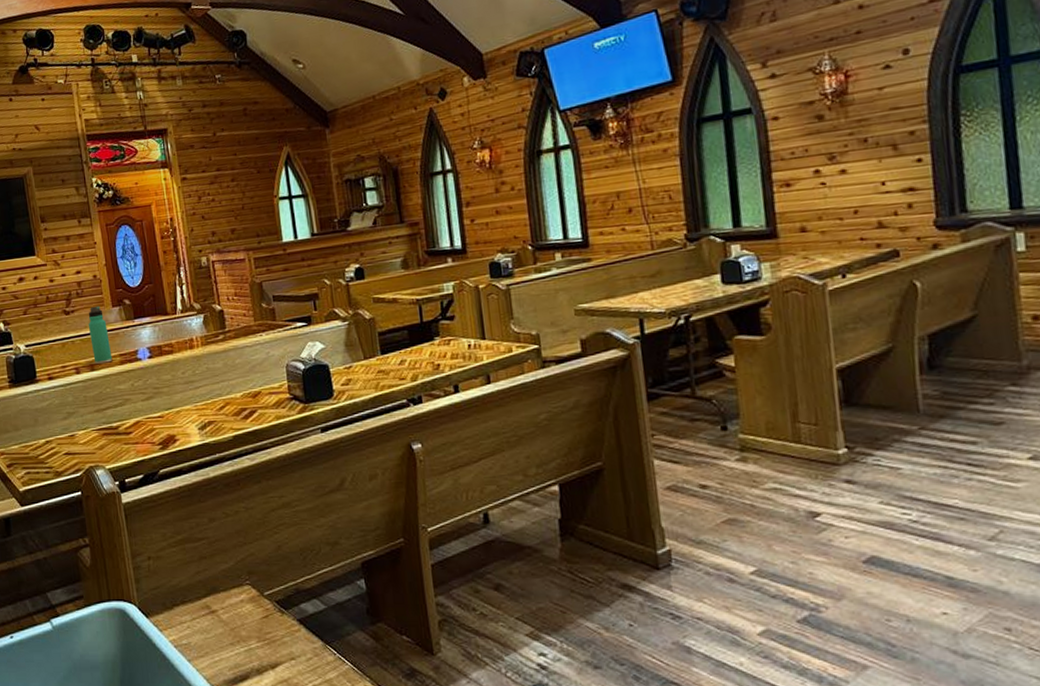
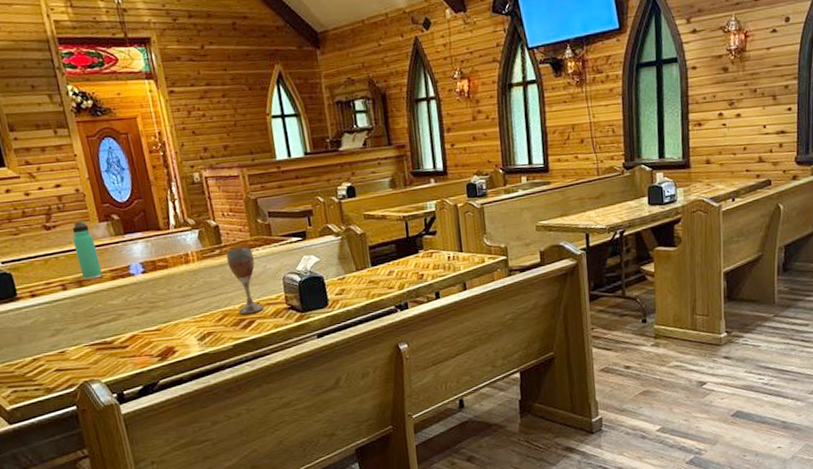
cup: none [229,332,266,404] -> present [226,246,264,315]

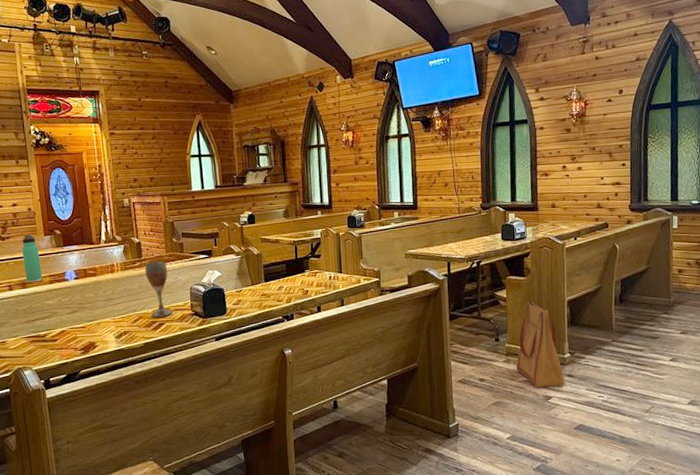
shopping bag: none [666,275,722,373] -> present [516,301,565,388]

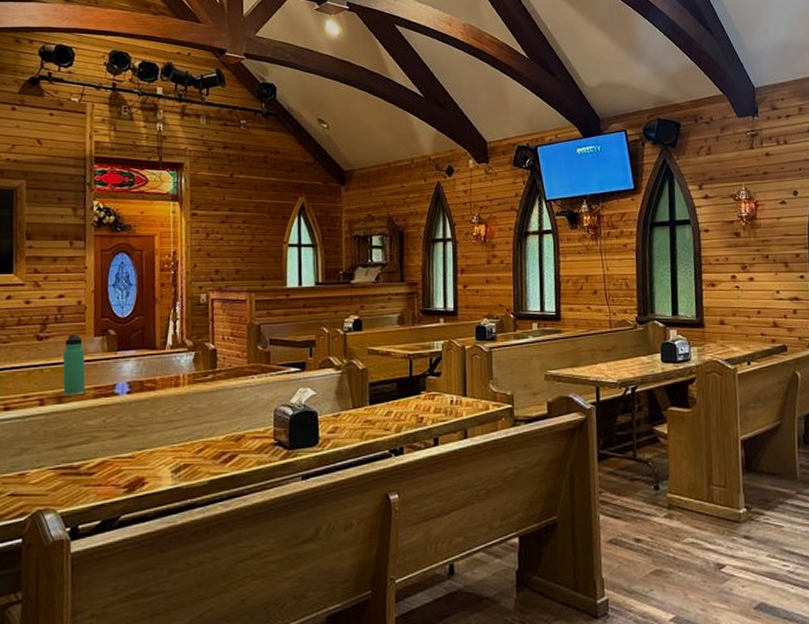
cup: present [144,261,173,318] -> none [218,373,250,447]
shopping bag: present [516,301,565,388] -> none [680,439,742,553]

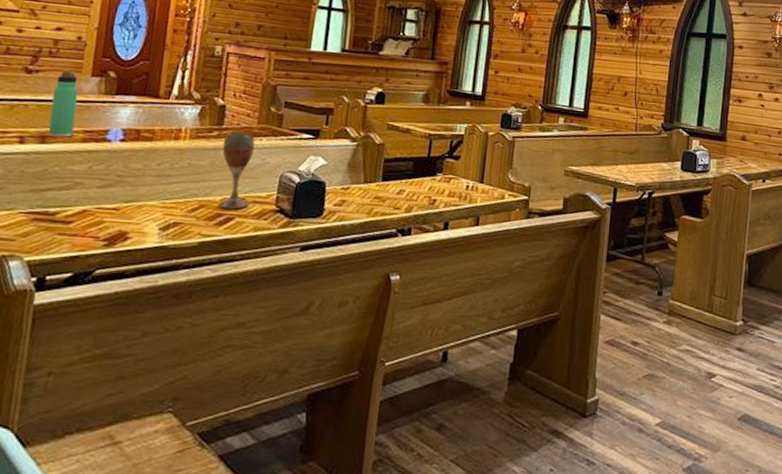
cup: none [218,373,250,447] -> present [218,133,256,210]

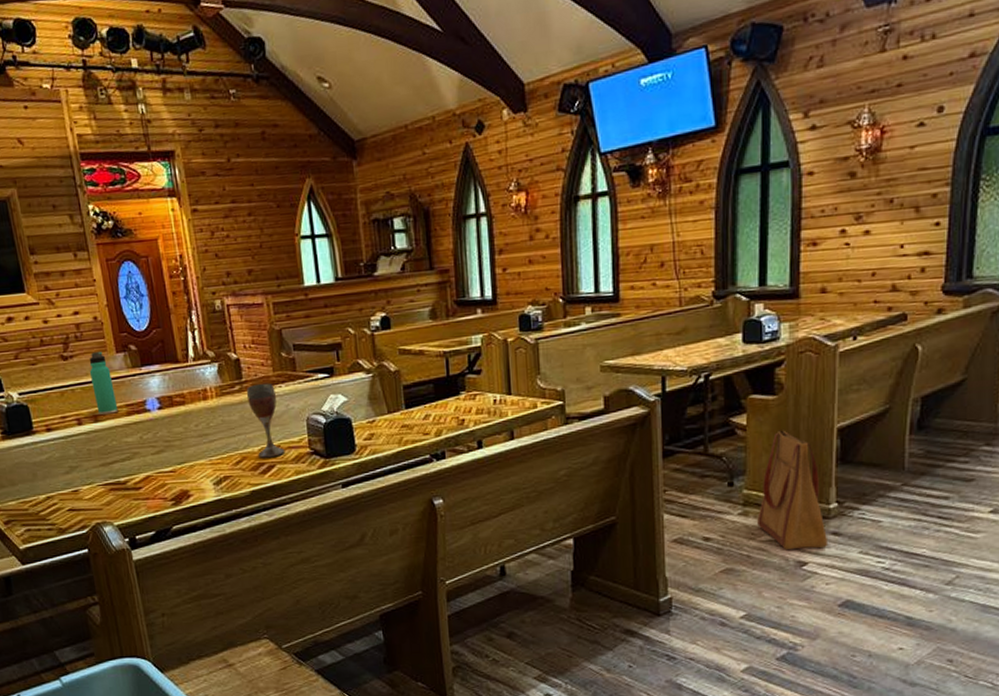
shopping bag: none [678,250,734,363] -> present [757,430,829,551]

